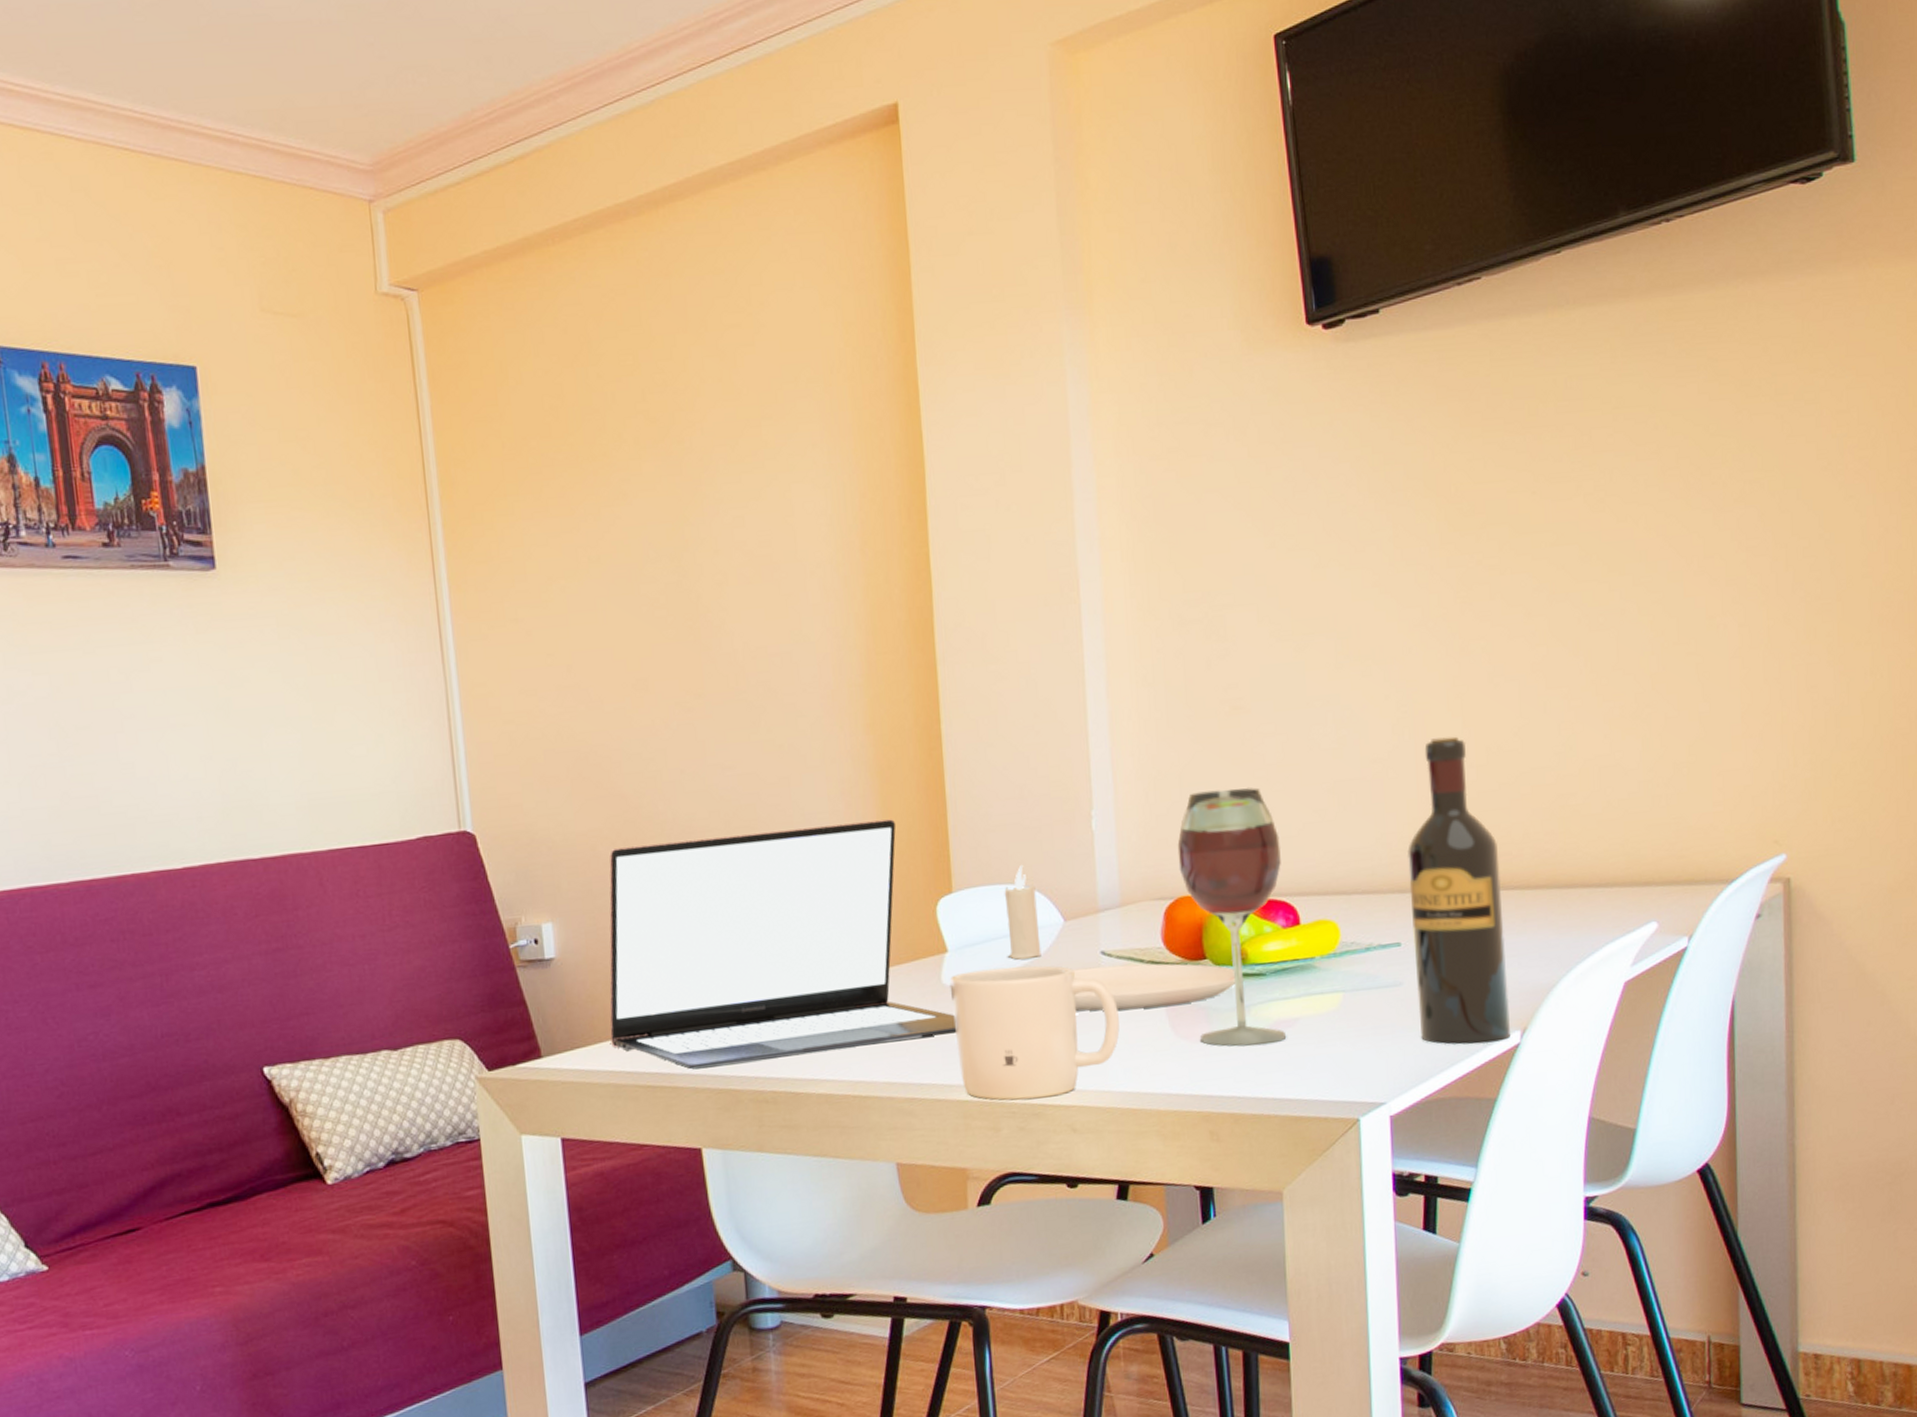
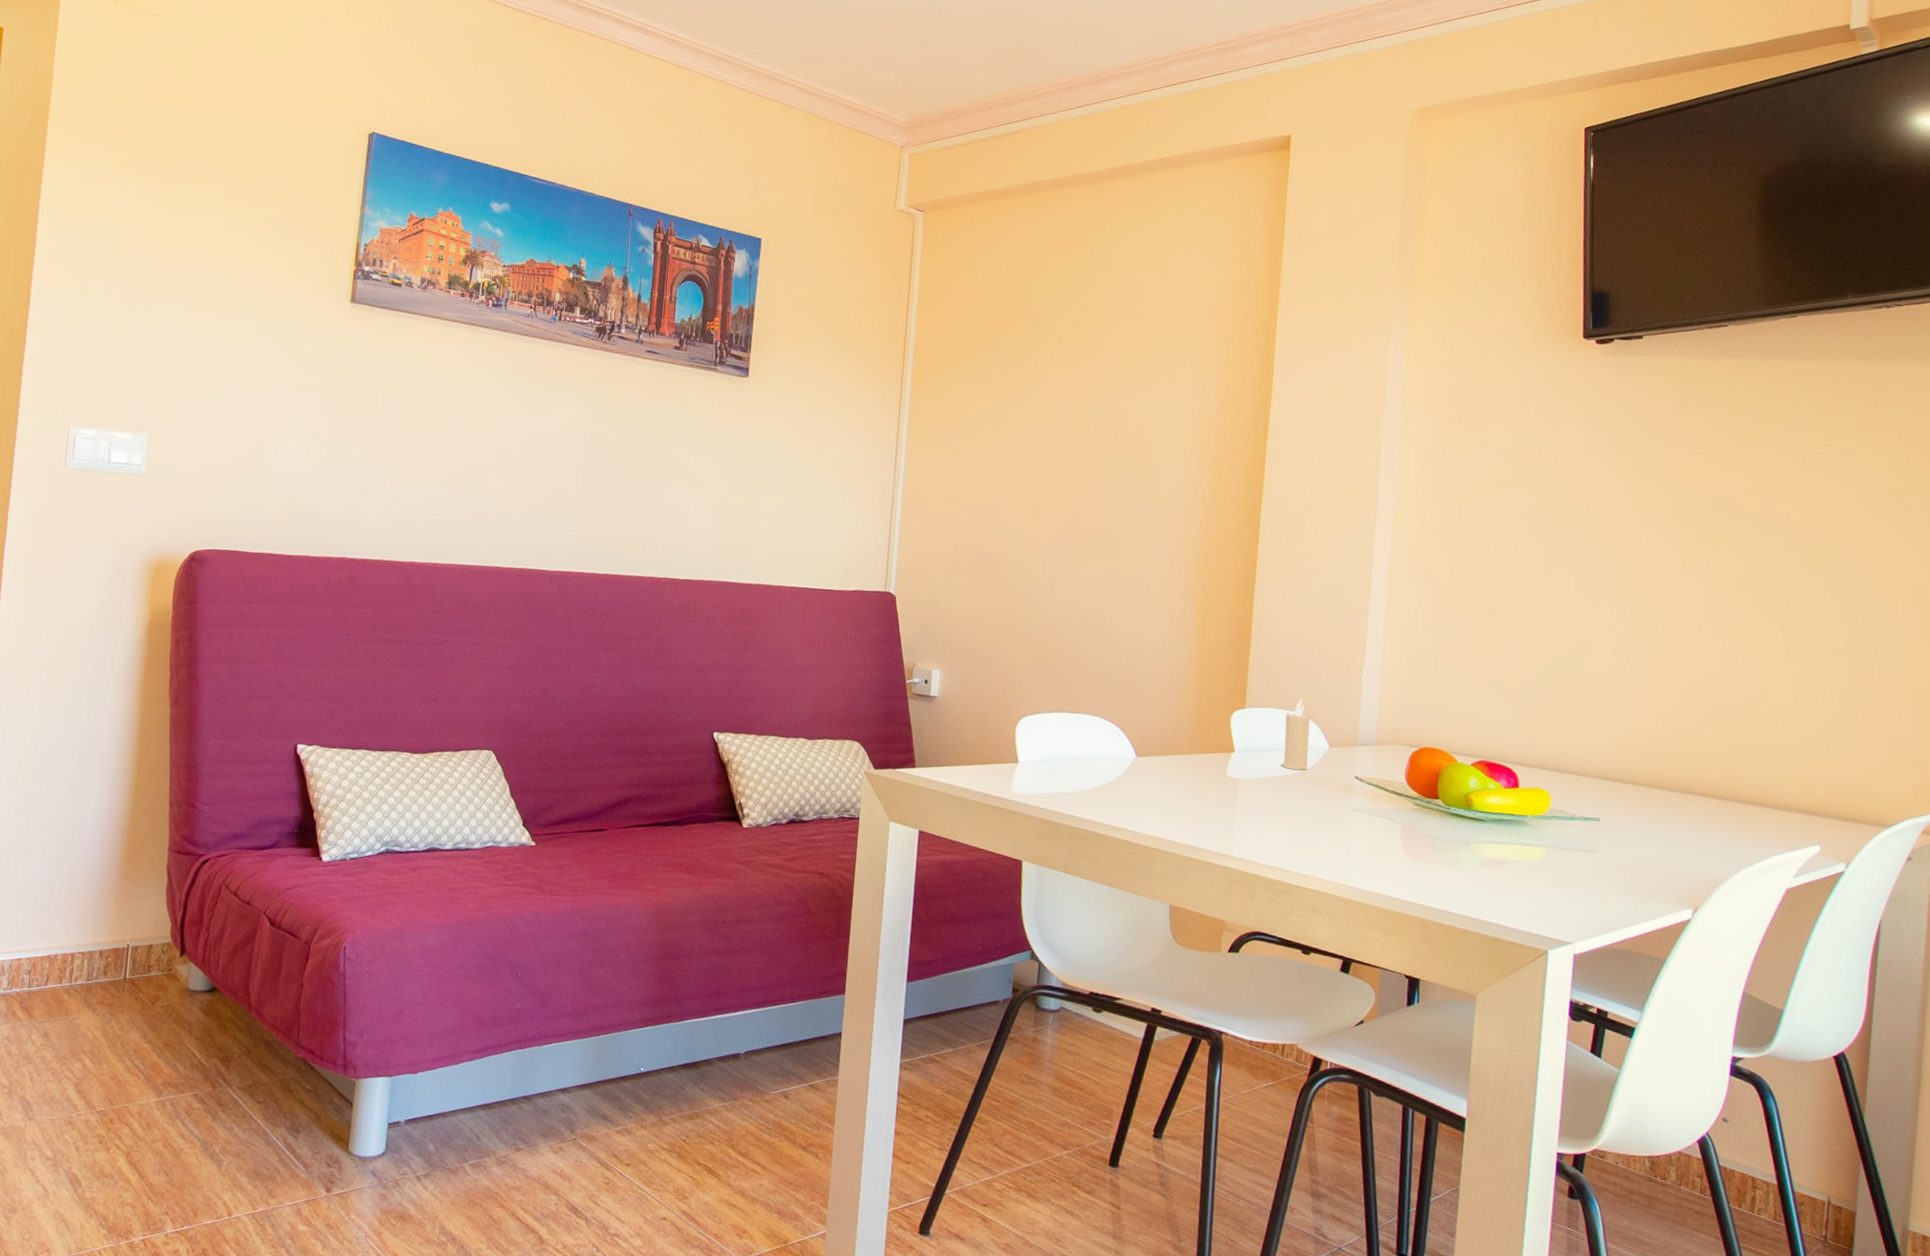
laptop: present [609,819,957,1070] -> none [968,625,1233,815]
mug: present [949,965,1120,1101] -> none [1230,770,1363,881]
plate: present [1073,963,1235,1011] -> none [1328,785,1460,831]
wineglass: present [1177,787,1286,1047] -> none [1425,669,1511,877]
wine bottle: present [1406,736,1510,1046] -> none [1608,665,1691,915]

